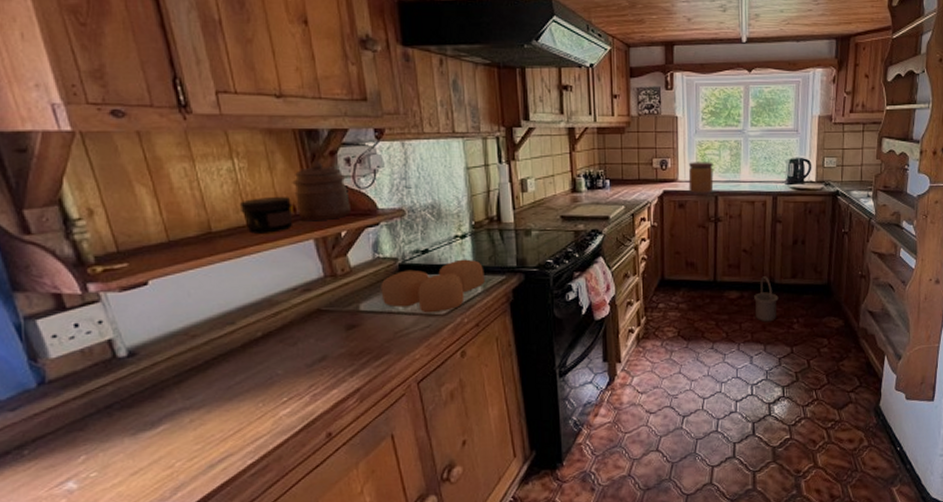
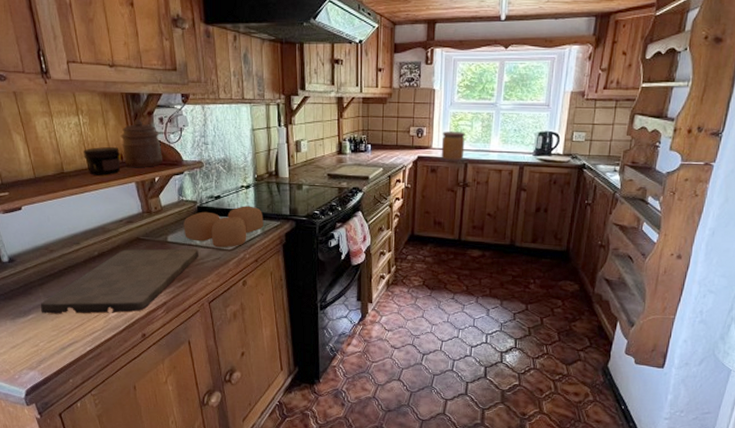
cutting board: none [177,316,402,422] -> present [41,248,199,314]
bucket: present [754,276,779,322] -> none [495,239,518,280]

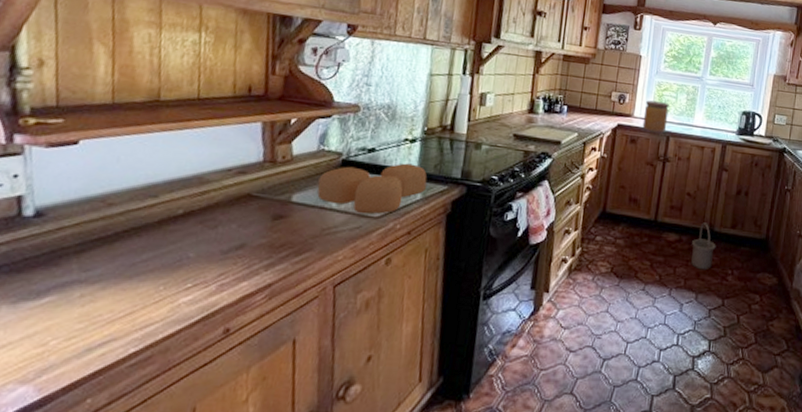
cutting board: present [41,248,199,314] -> none [67,208,333,298]
jar: present [83,147,121,175] -> none [194,73,249,109]
jar: present [120,119,163,168] -> none [252,46,308,106]
bucket: none [495,239,518,280] -> present [691,222,716,270]

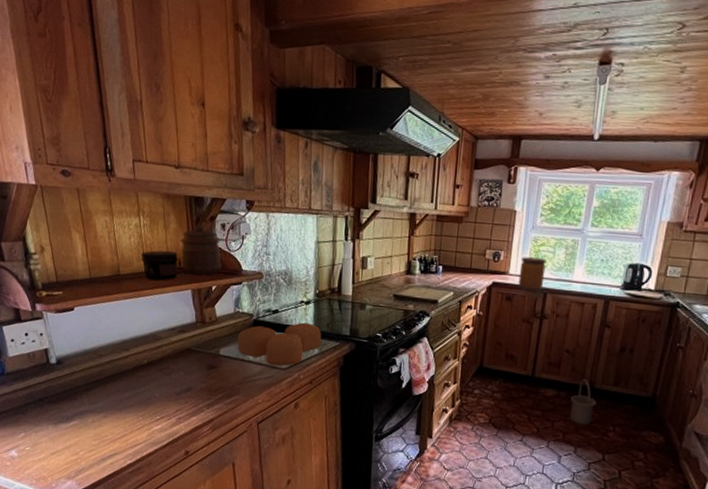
jar: none [194,73,249,109] -> present [140,250,179,280]
jar: none [252,46,308,106] -> present [180,224,222,275]

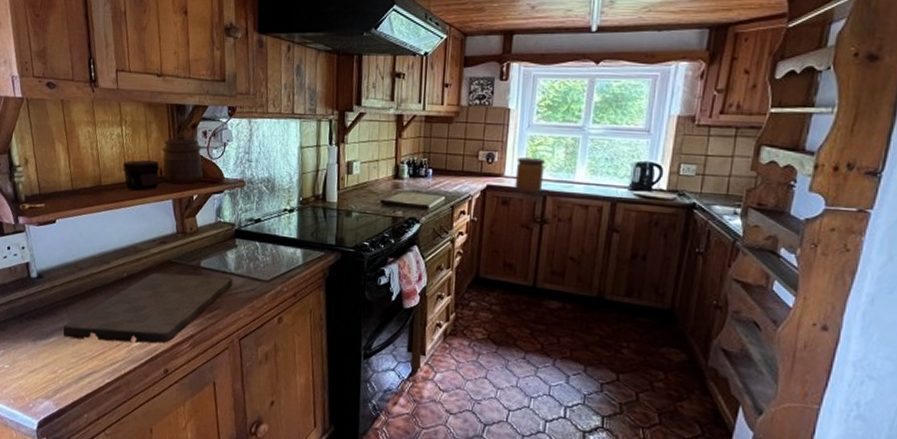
cutting board: none [84,360,251,427] -> present [63,272,233,344]
bread: present [237,322,322,366] -> none [218,231,306,278]
bucket: present [570,379,597,425] -> none [578,289,607,341]

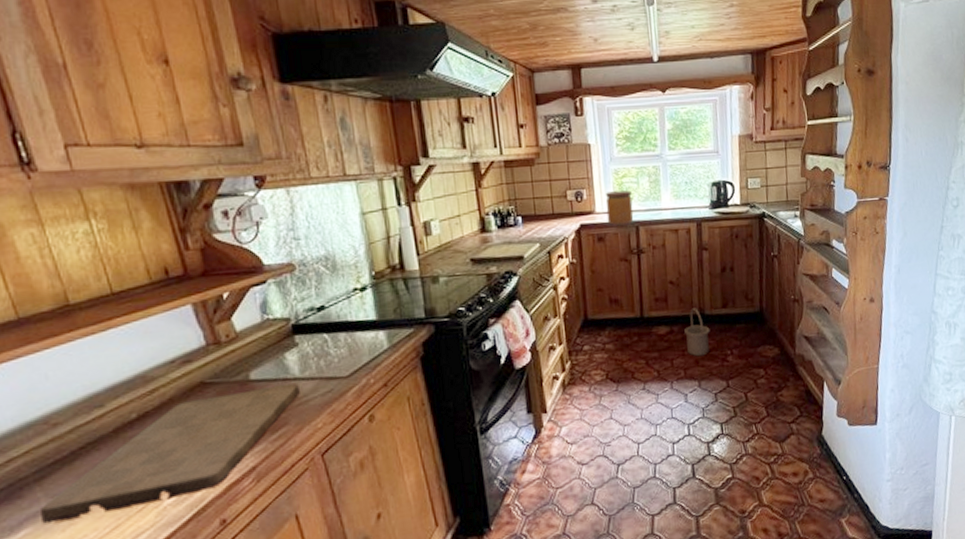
jar: present [122,160,160,190] -> none [100,259,166,303]
jar: present [162,132,204,184] -> none [162,216,234,285]
bucket: none [578,289,607,341] -> present [684,308,710,357]

